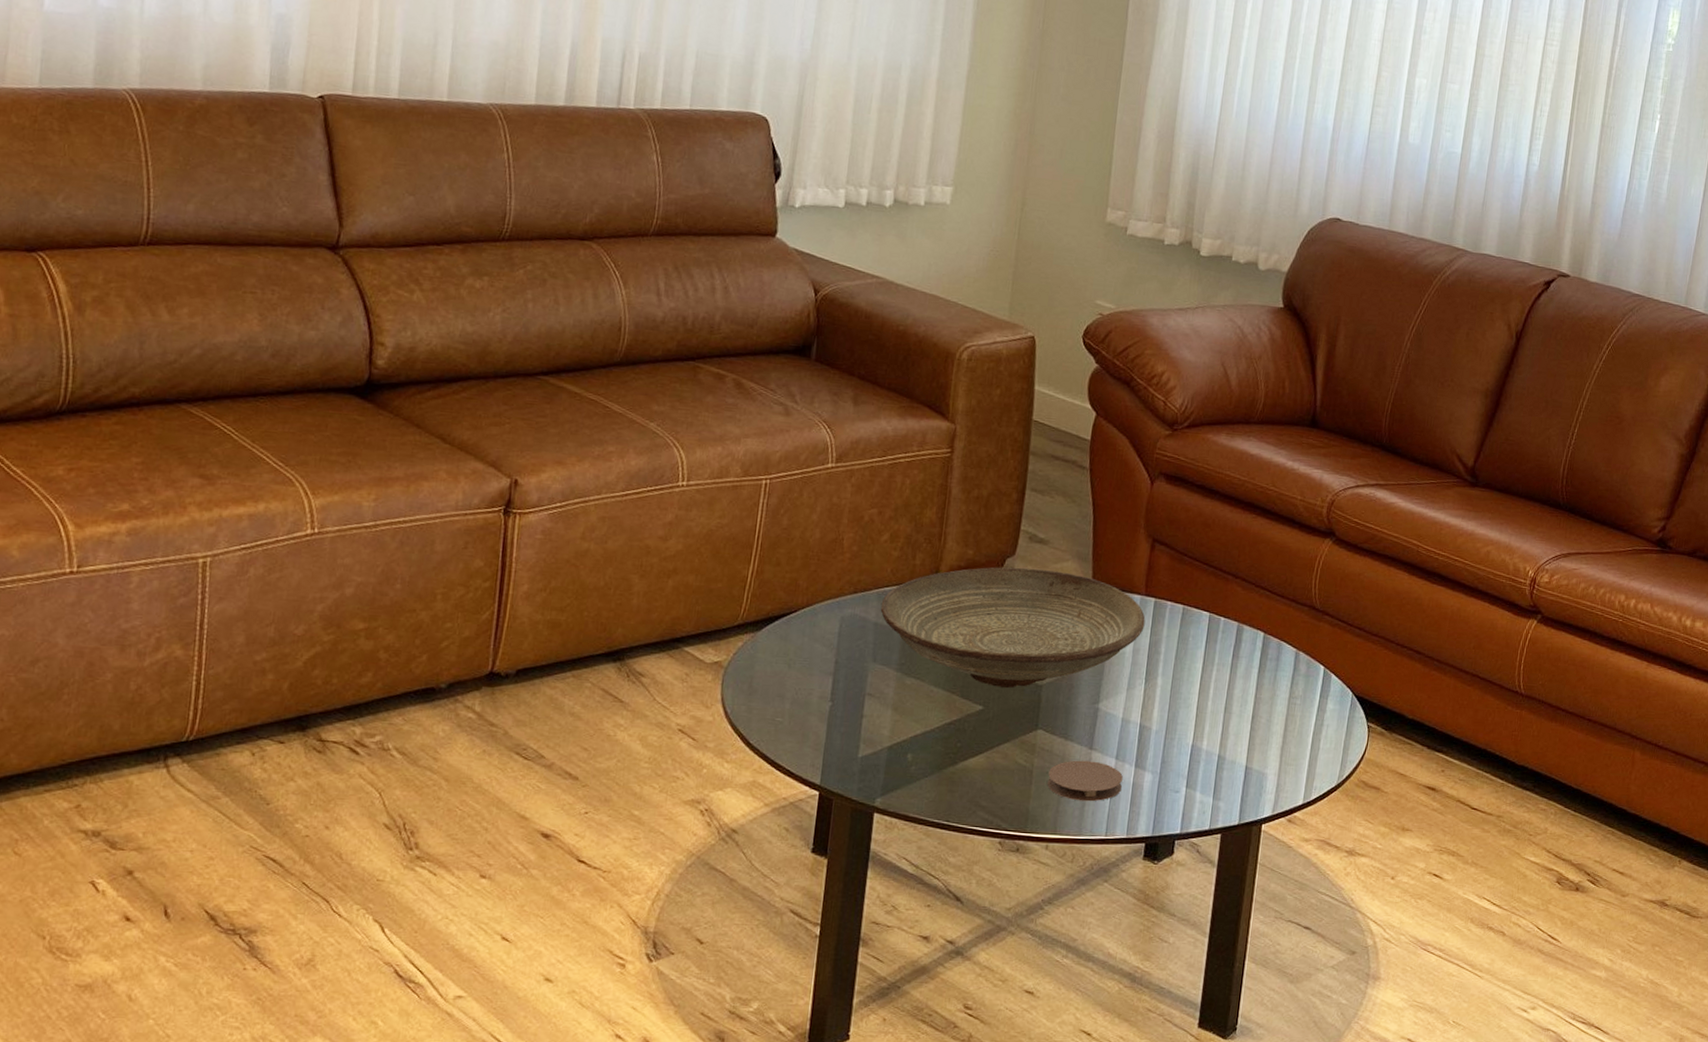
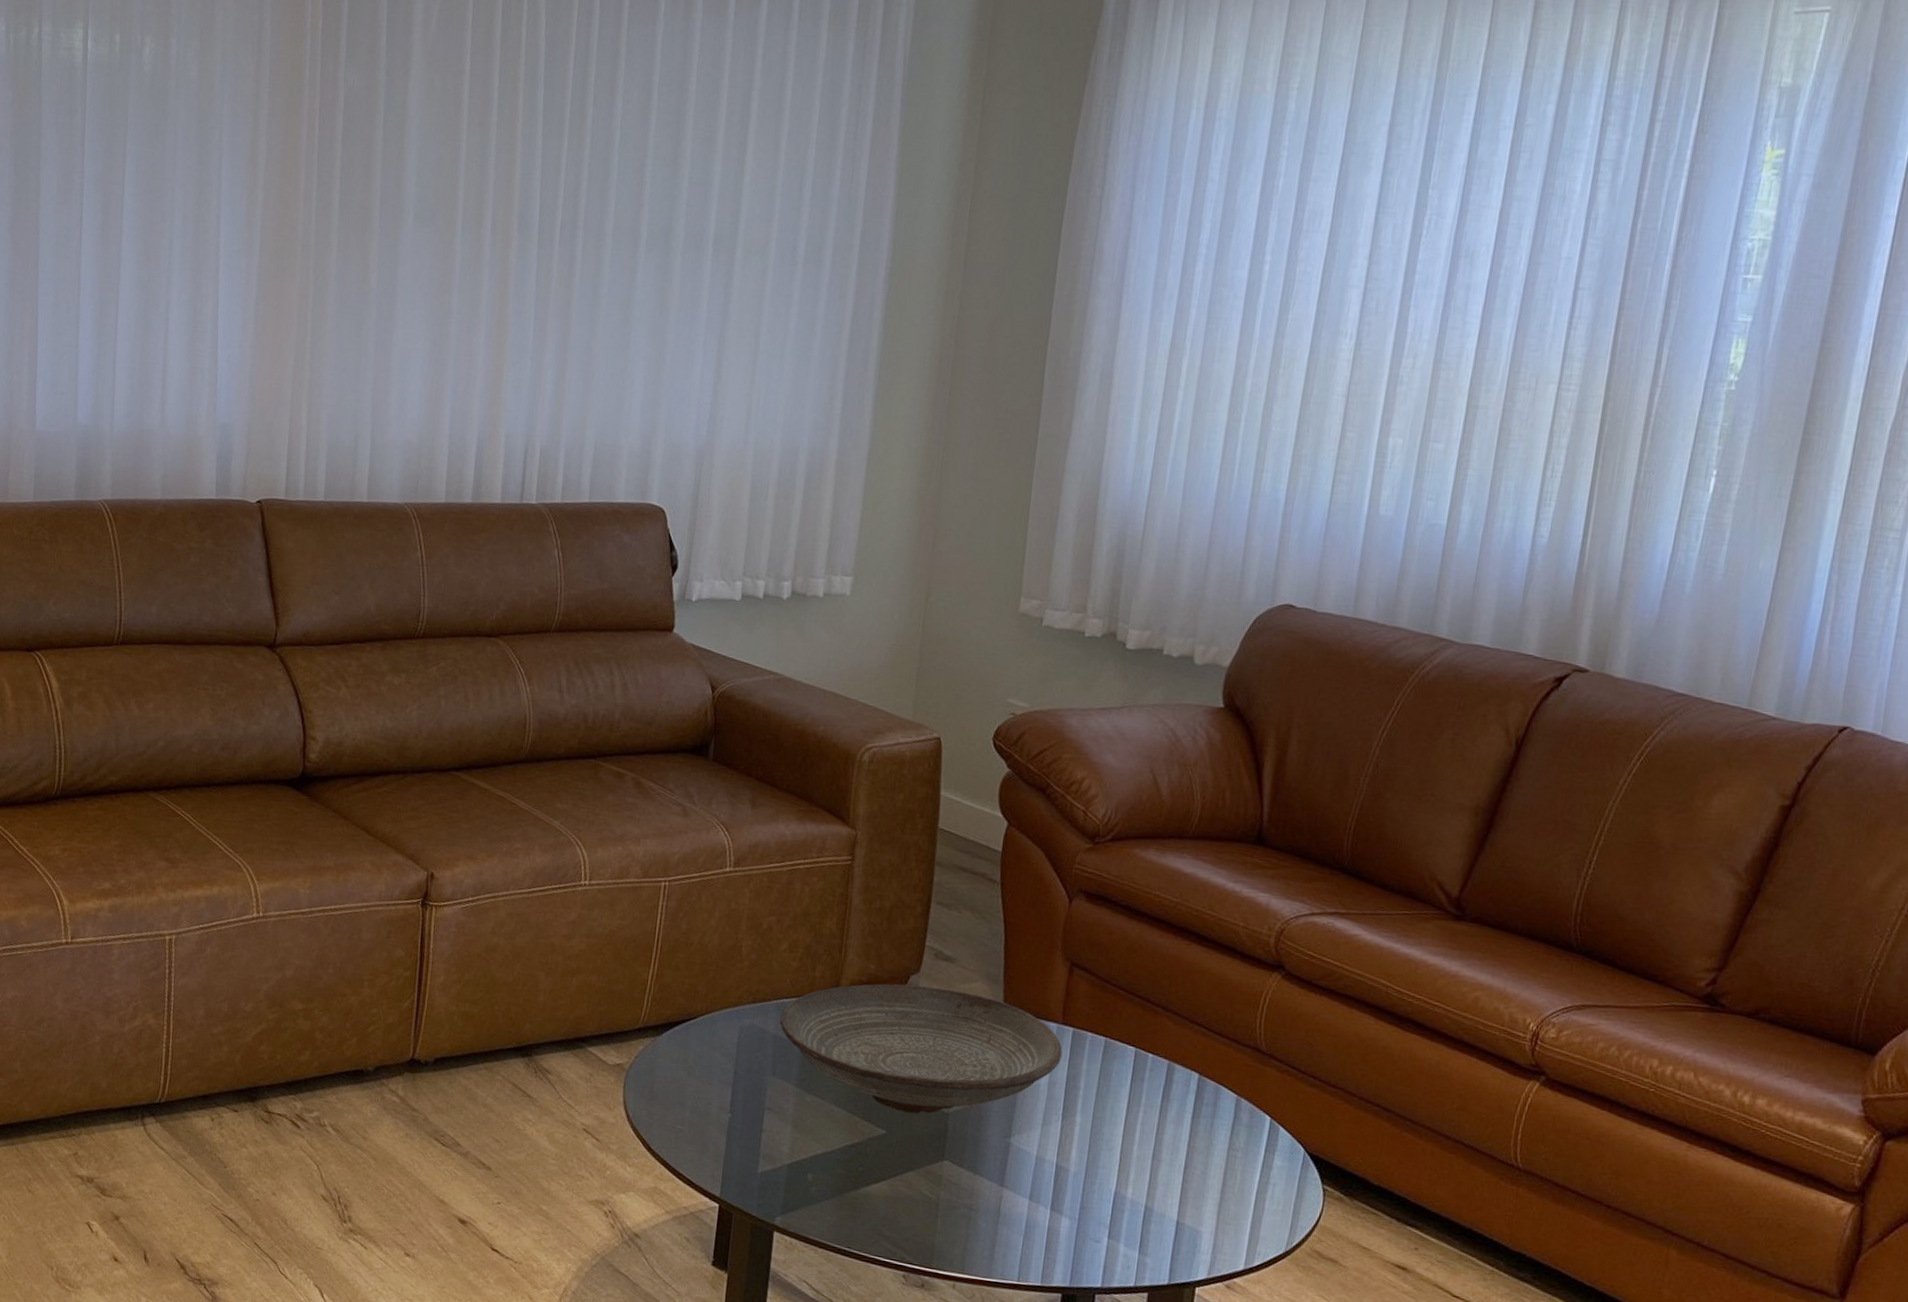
coaster: present [1047,760,1123,802] -> none [954,1196,1037,1243]

